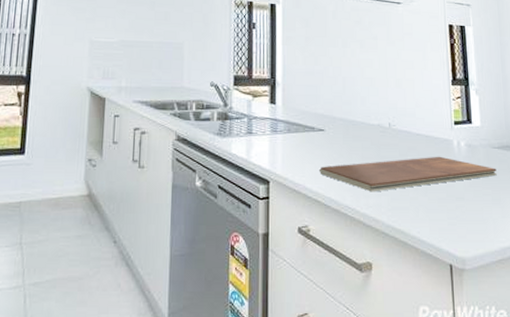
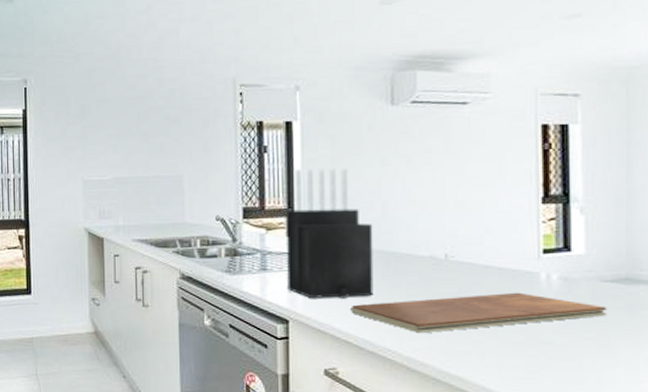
knife block: none [269,45,337,161] -> present [287,168,374,298]

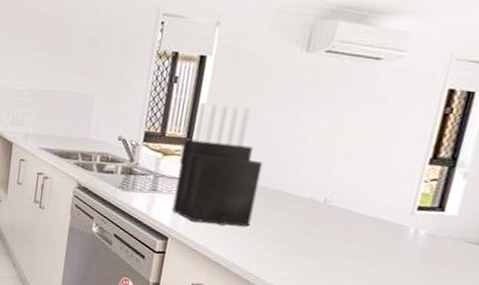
chopping board: present [349,292,607,334] -> none [225,232,464,273]

